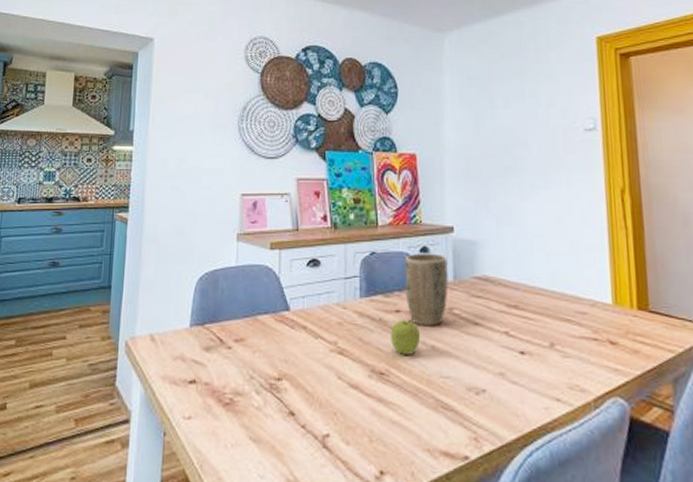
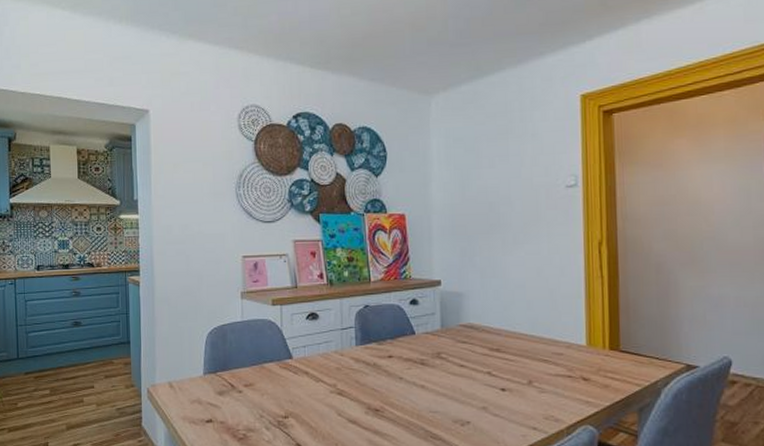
fruit: present [391,320,421,355] -> none [384,364,412,394]
plant pot: present [404,253,448,327] -> none [396,304,436,369]

